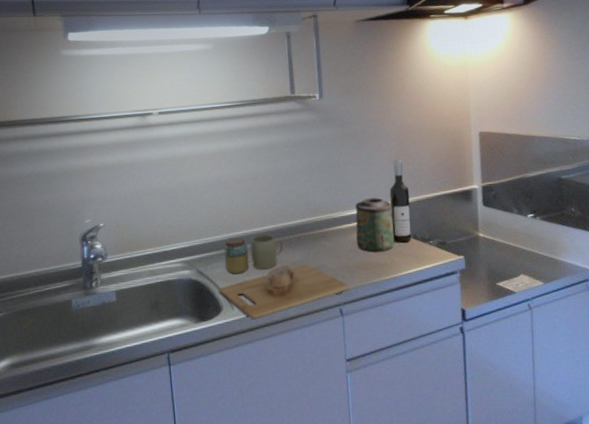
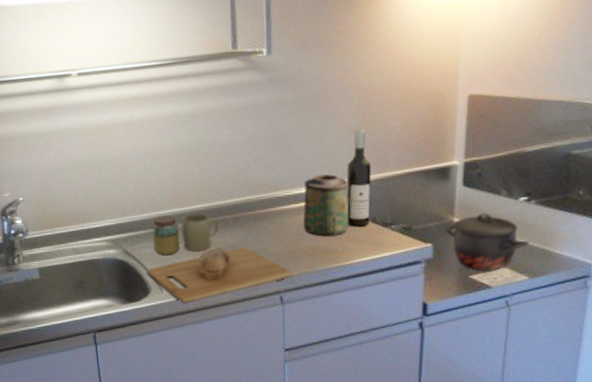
cooking pot: none [472,228,540,279] -> present [444,212,530,271]

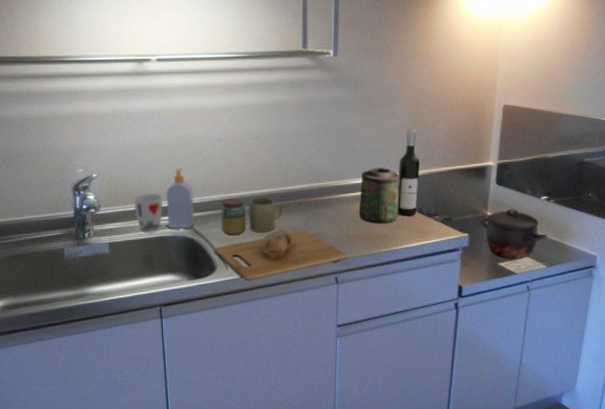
cup: none [60,214,92,258] -> present [133,193,163,235]
soap bottle: none [94,186,126,252] -> present [166,167,195,230]

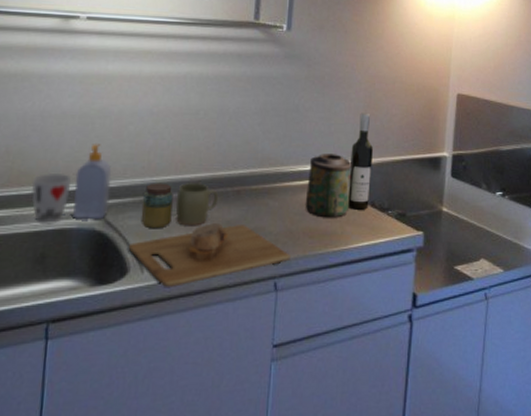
cooking pot: present [479,208,548,260] -> none [434,204,504,263]

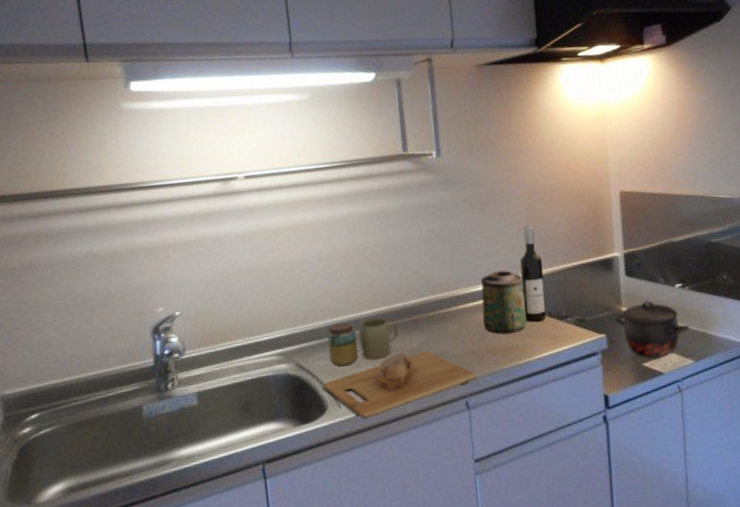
cup: present [31,174,72,226] -> none [224,326,260,377]
soap bottle: present [73,142,112,220] -> none [262,293,298,367]
cooking pot: none [434,204,504,263] -> present [614,300,690,358]

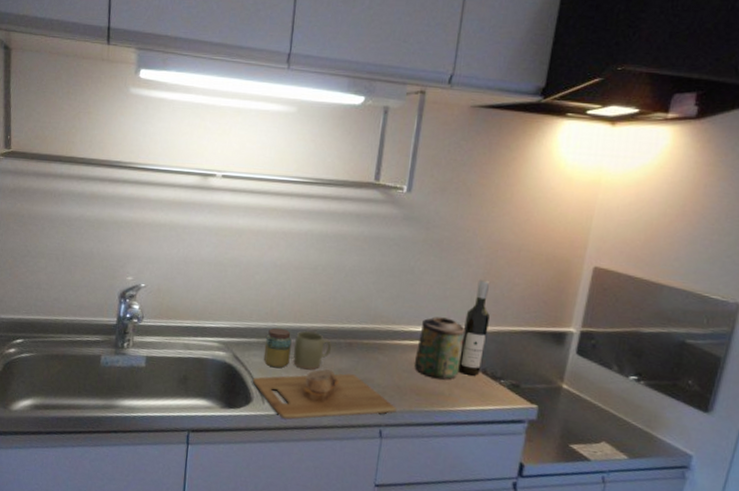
cooking pot: present [614,300,690,358] -> none [551,384,634,444]

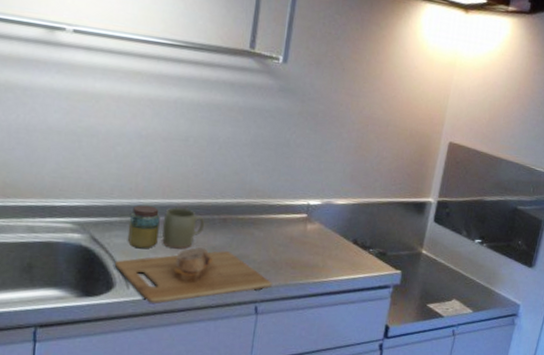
canister: present [414,316,466,380] -> none [289,190,339,252]
bottle: present [457,279,491,376] -> none [330,152,361,246]

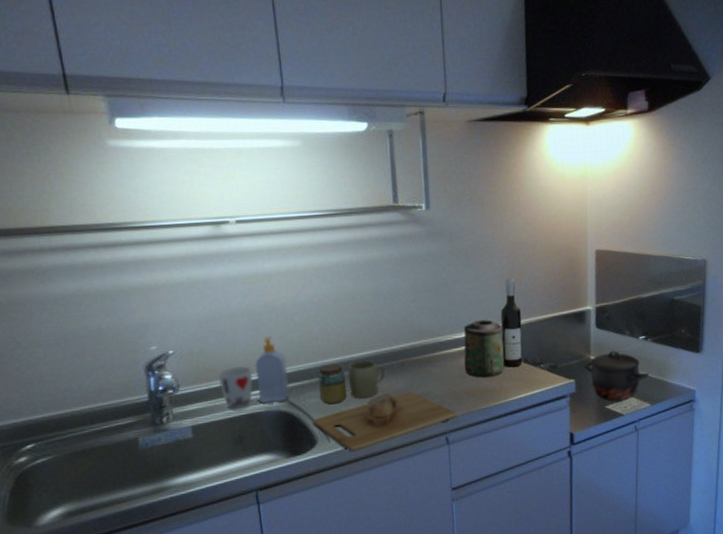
cup: none [17,187,58,238] -> present [217,366,253,413]
soap bottle: none [59,161,99,235] -> present [255,335,290,404]
canister: none [289,190,339,252] -> present [463,319,504,378]
bottle: none [330,152,361,246] -> present [500,278,523,368]
cooking pot: none [413,248,478,302] -> present [583,350,649,401]

